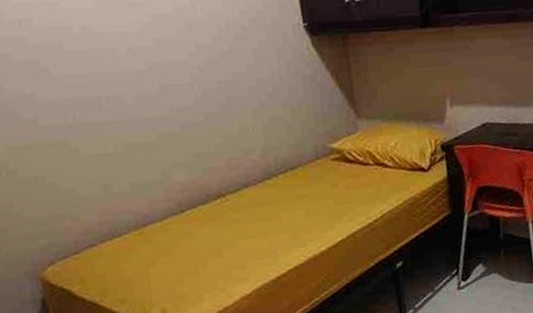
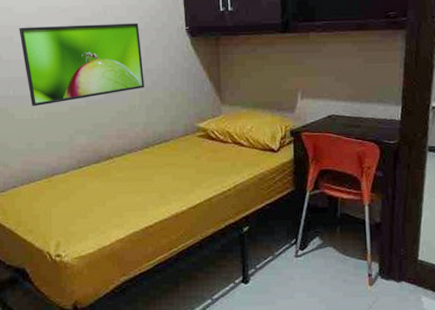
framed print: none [70,19,257,137] -> present [19,22,144,107]

